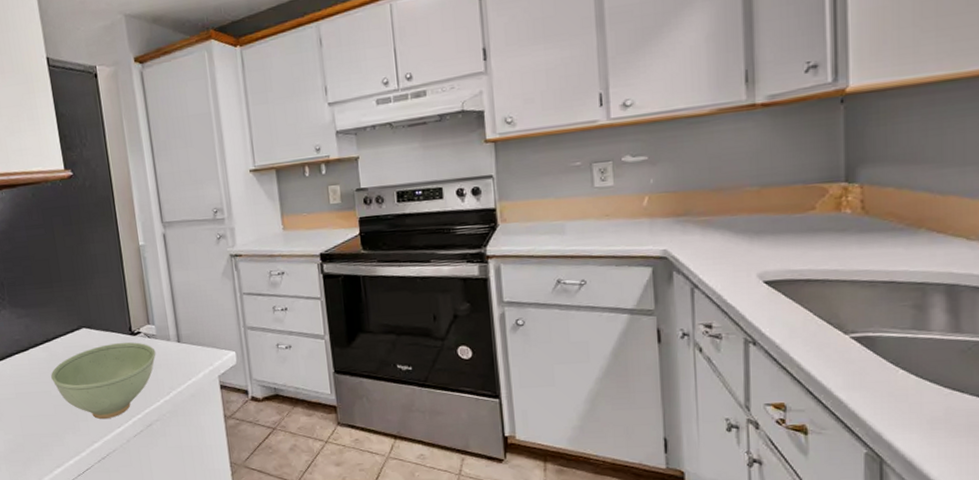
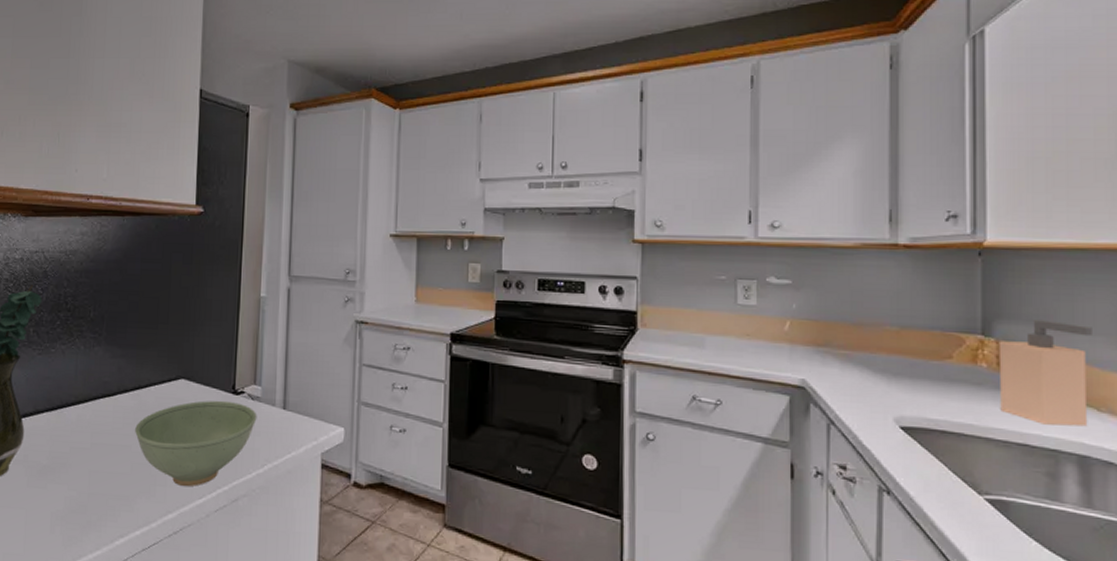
soap dispenser: none [864,157,962,261] -> present [1000,320,1092,427]

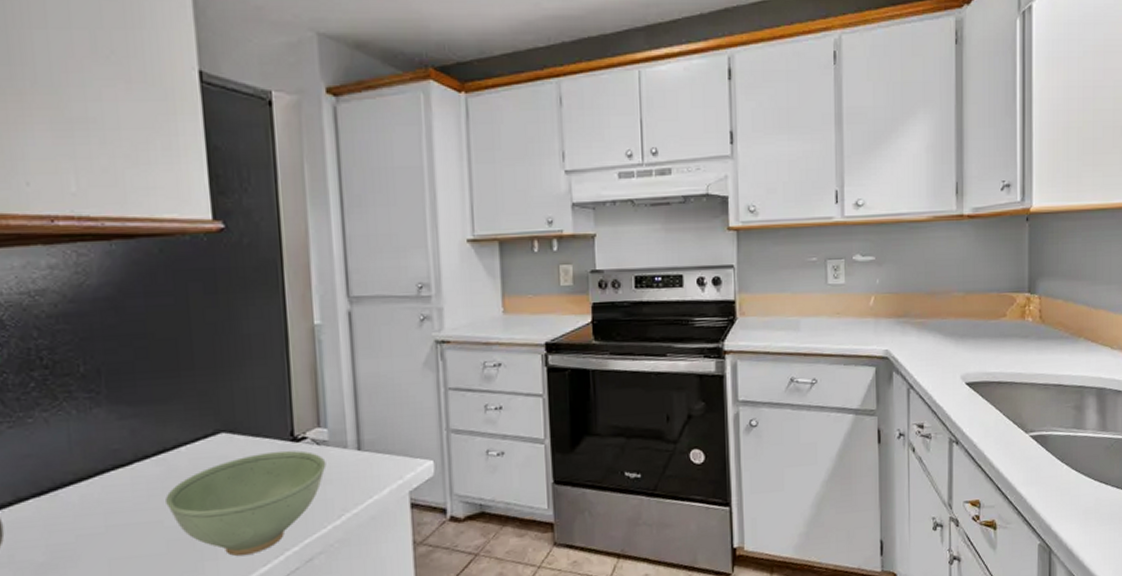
soap dispenser: present [1000,320,1092,427] -> none [1042,275,1109,366]

